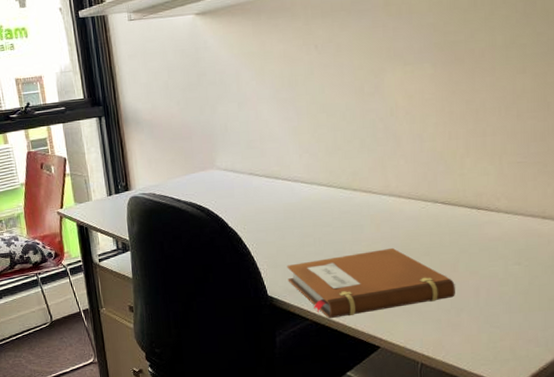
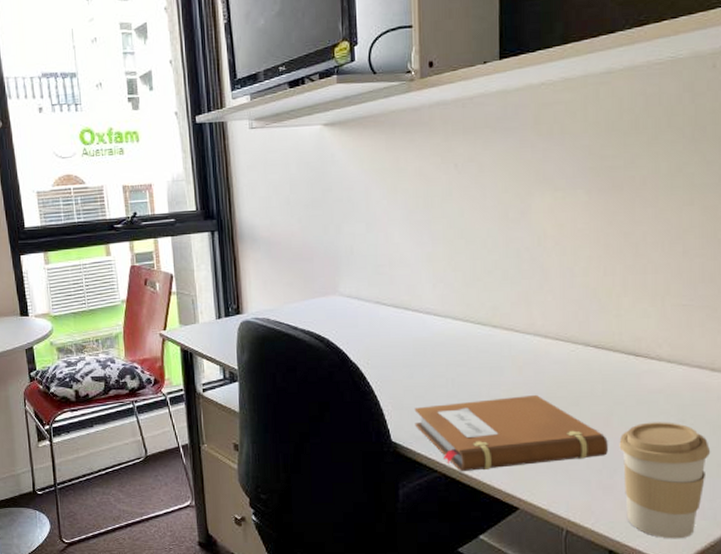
coffee cup: none [465,265,543,365] -> present [619,422,711,539]

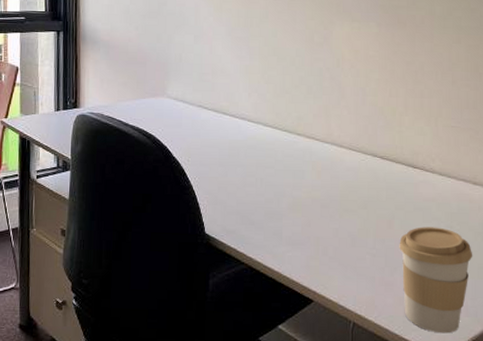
notebook: present [414,394,608,472] -> none [226,197,390,265]

